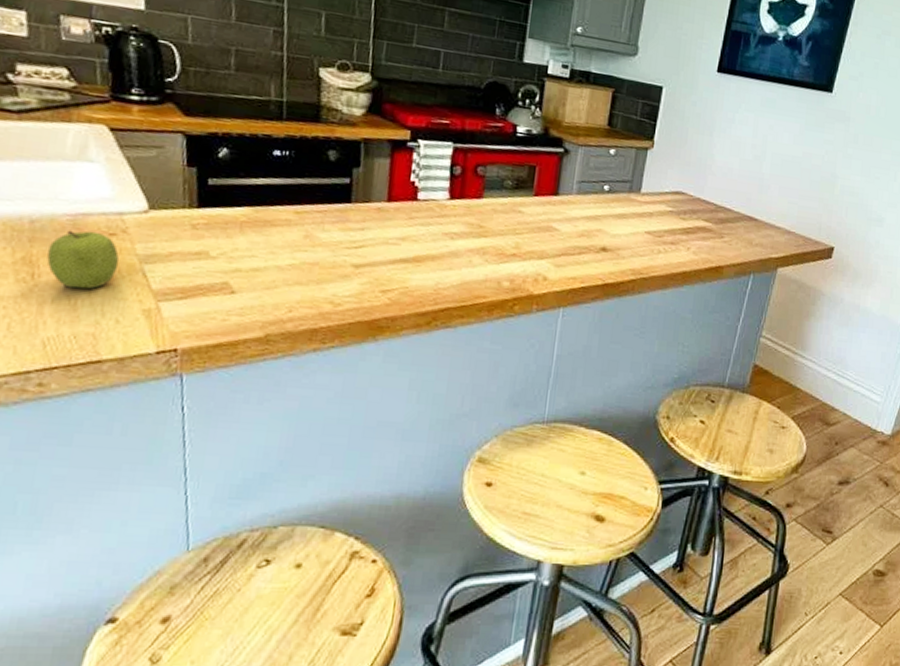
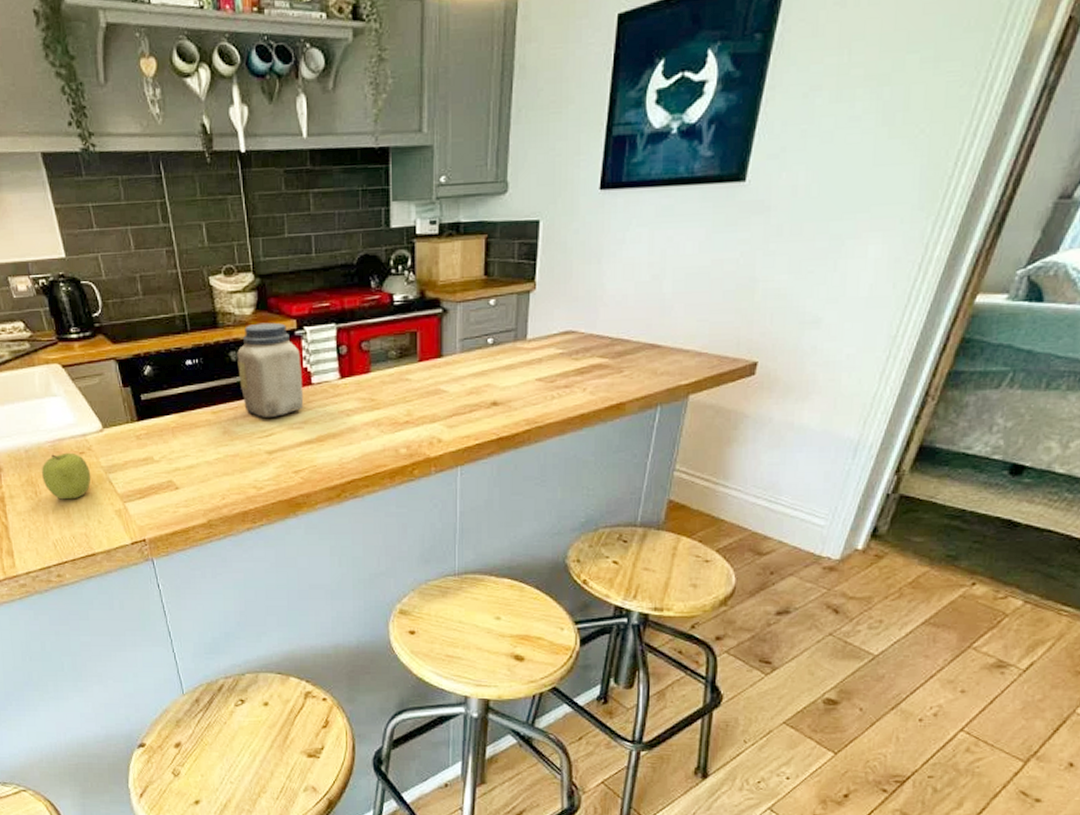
jar: none [334,126,410,229] -> present [237,322,304,417]

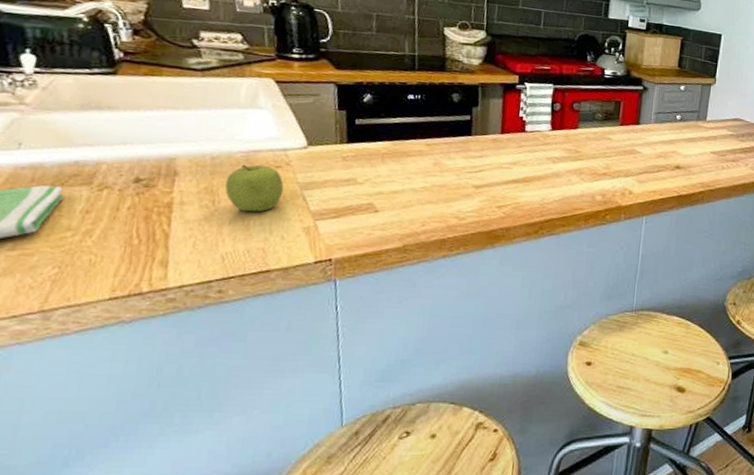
jar: present [237,322,304,417] -> none [458,73,518,156]

